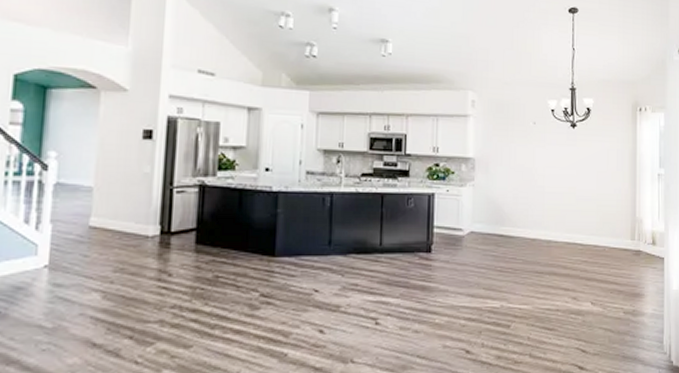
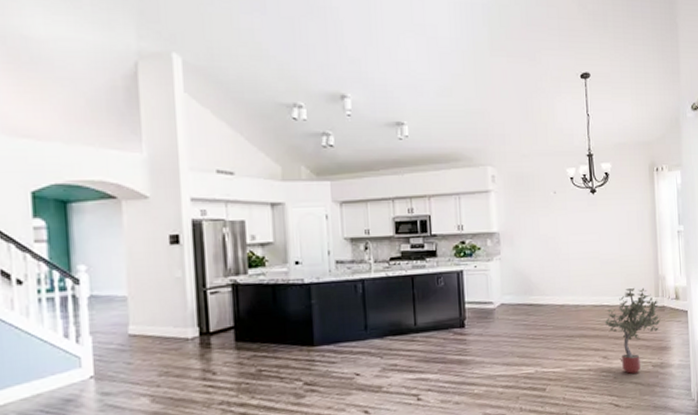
potted tree: none [576,229,638,318] -> present [604,288,662,374]

